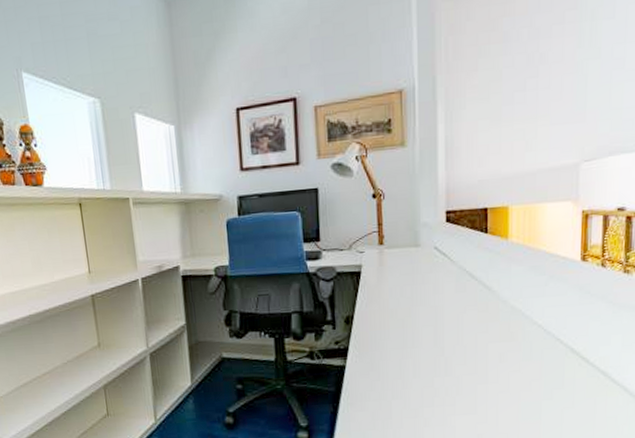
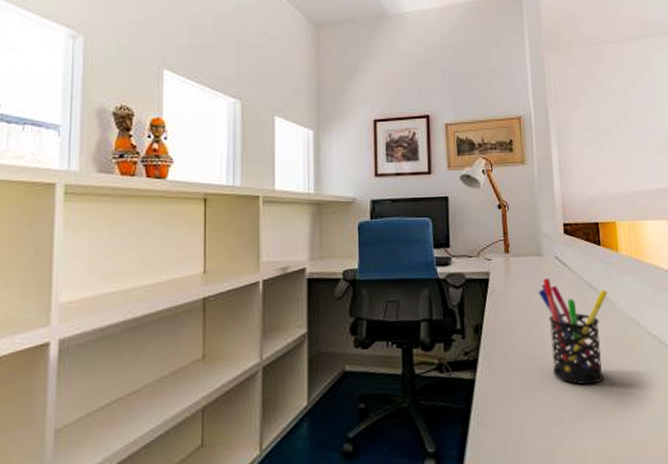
pen holder: none [413,269,491,372] -> present [538,277,608,385]

